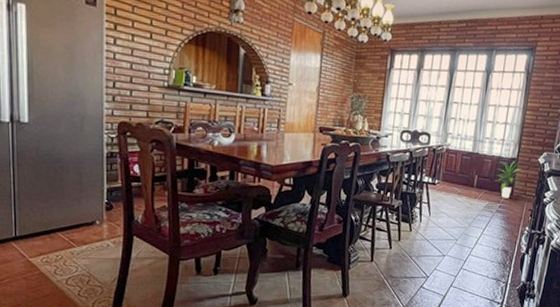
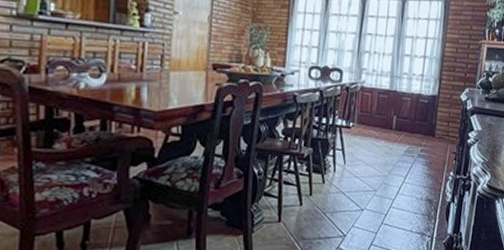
indoor plant: present [494,161,523,199] -> none [414,99,445,141]

